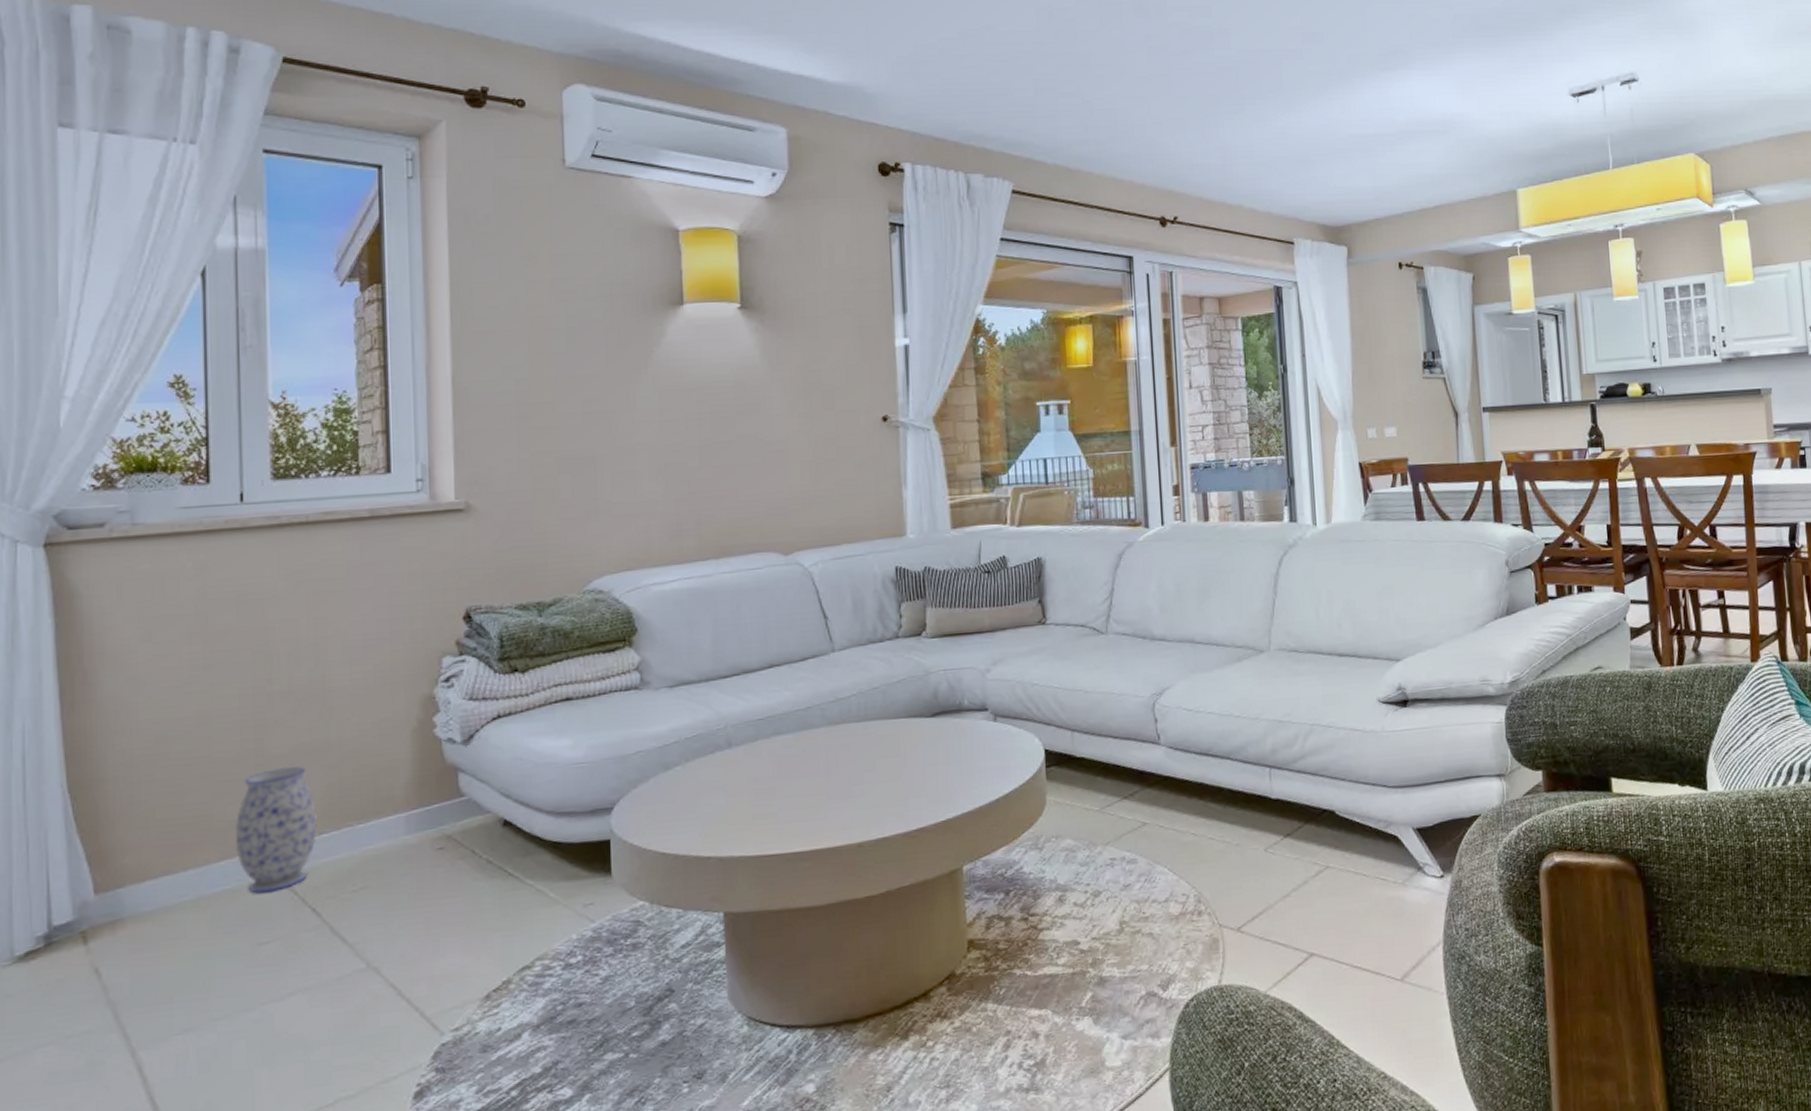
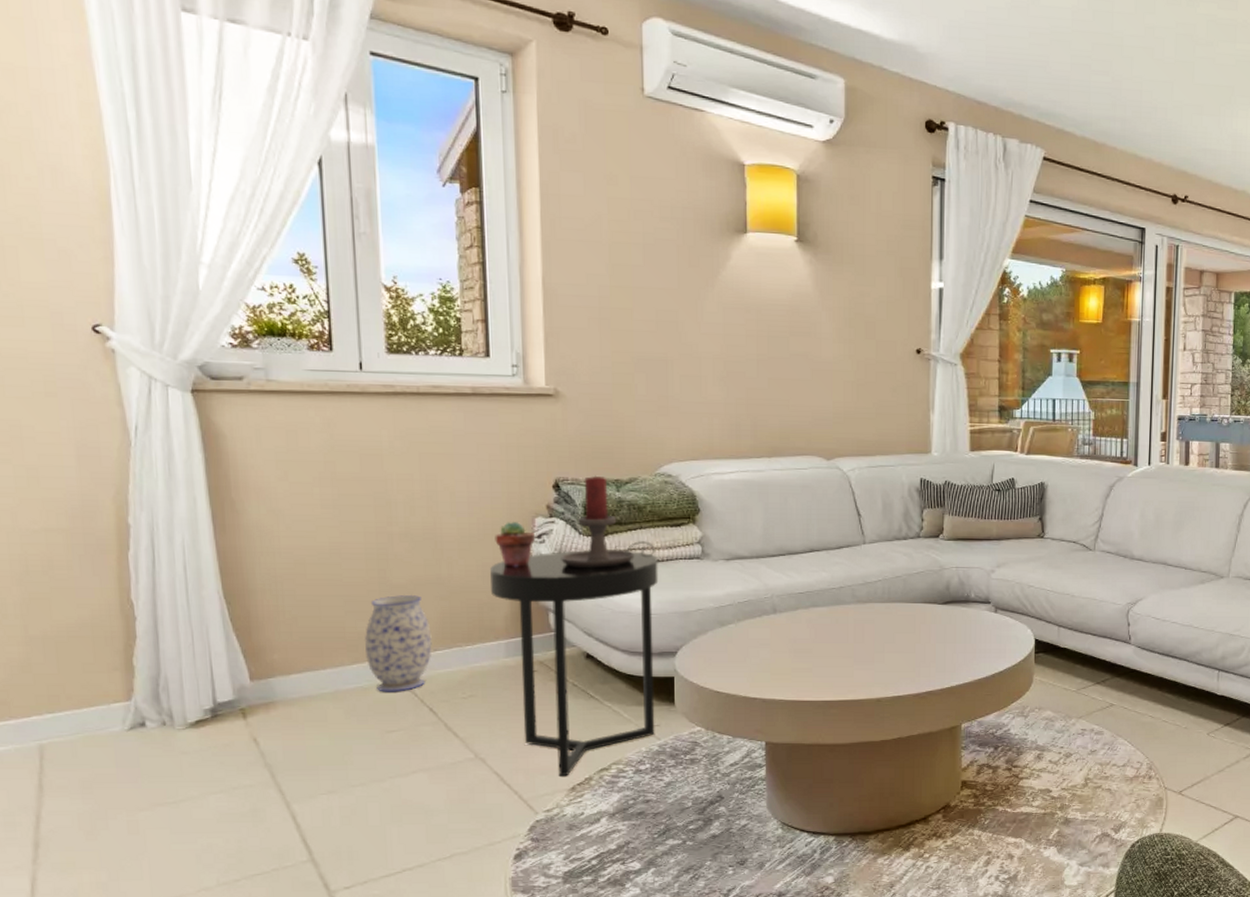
side table: none [388,687,590,983] -> present [490,550,659,776]
potted succulent: none [394,665,442,720] -> present [495,522,535,567]
candle holder: none [473,599,585,714] -> present [561,475,655,568]

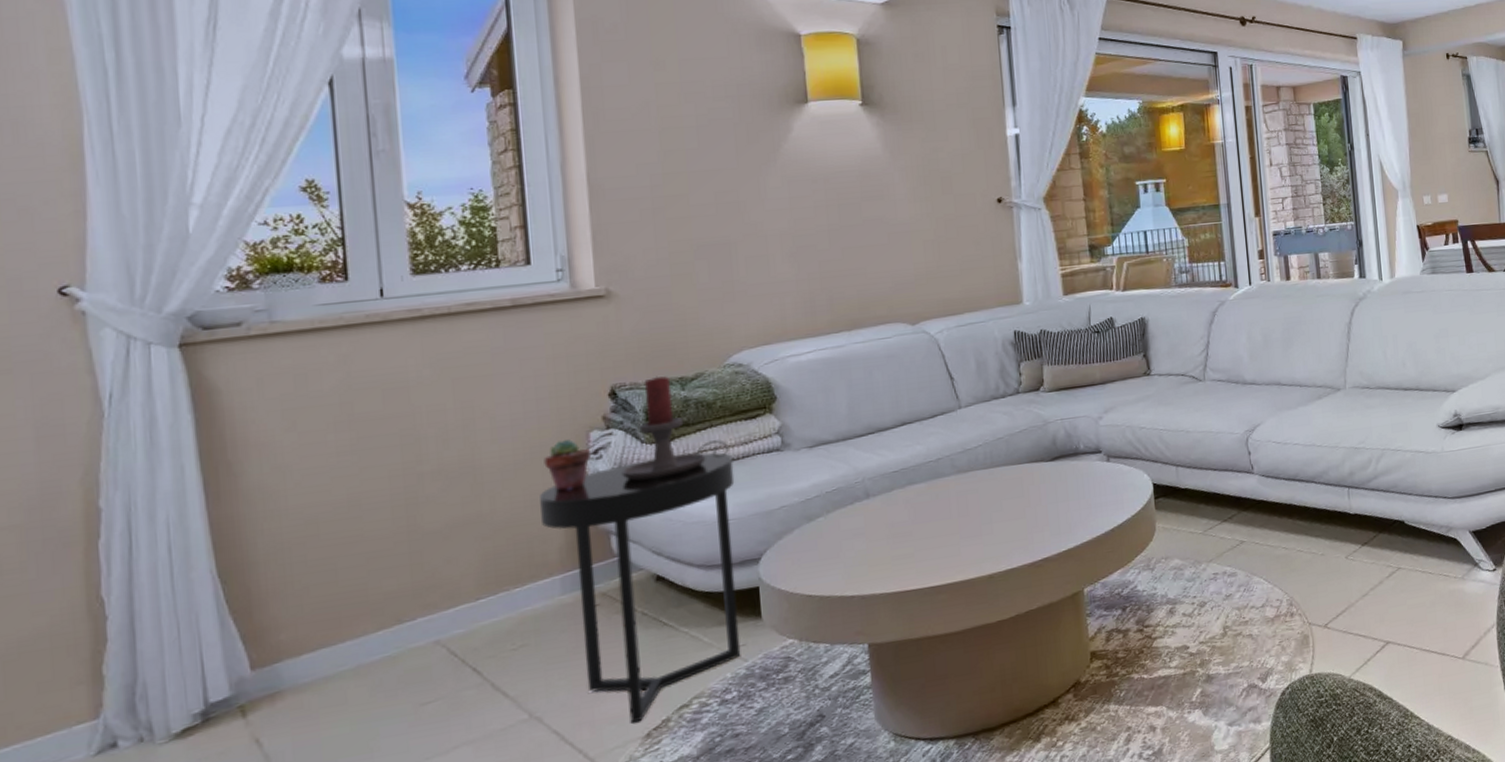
vase: present [365,594,432,692] -> none [392,539,474,659]

